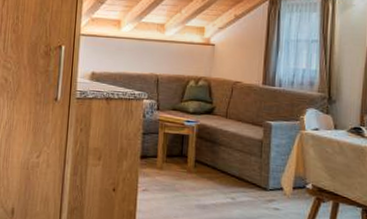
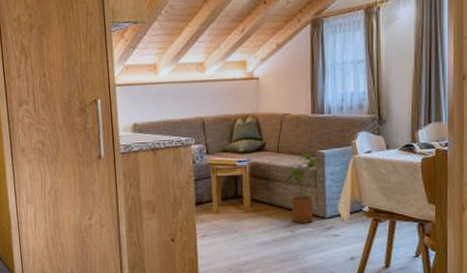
house plant: none [231,122,274,192] -> present [285,153,327,223]

